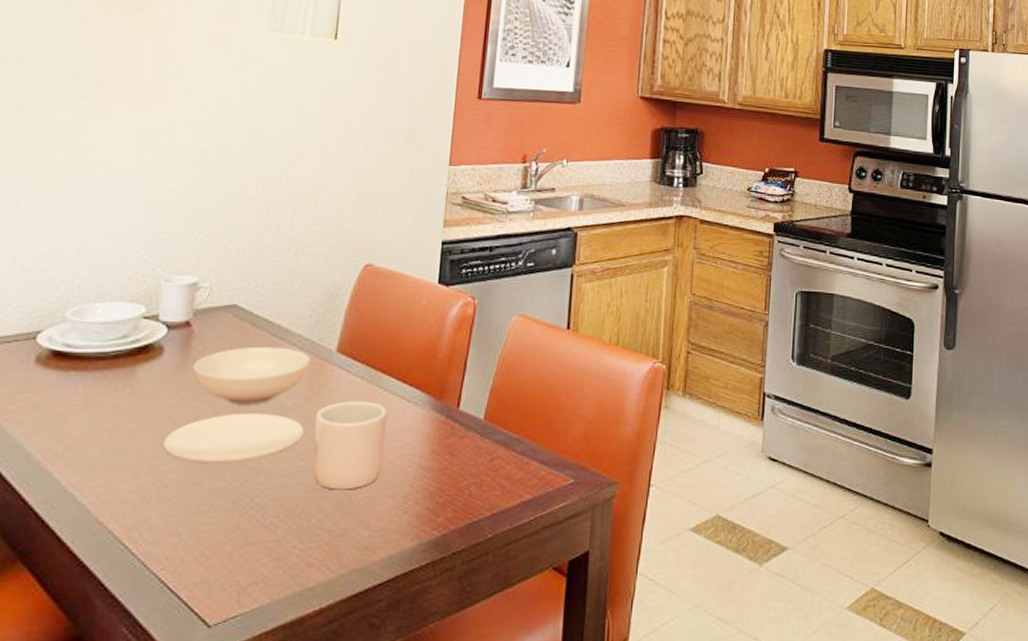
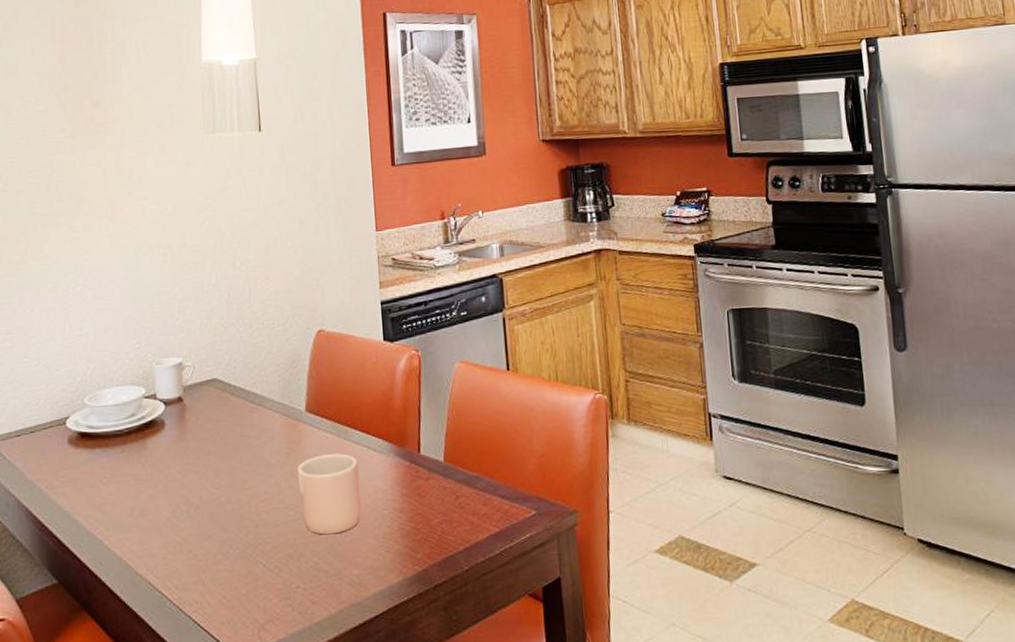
plate: present [163,413,304,463] -> none [177,471,290,519]
bowl: present [193,346,310,404] -> none [190,412,285,465]

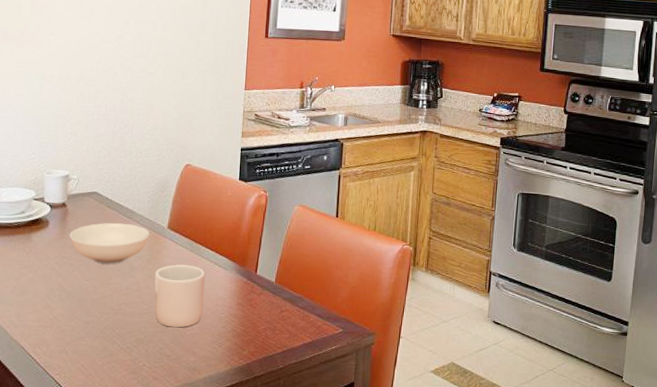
bowl: none [190,412,285,465] -> present [69,222,149,264]

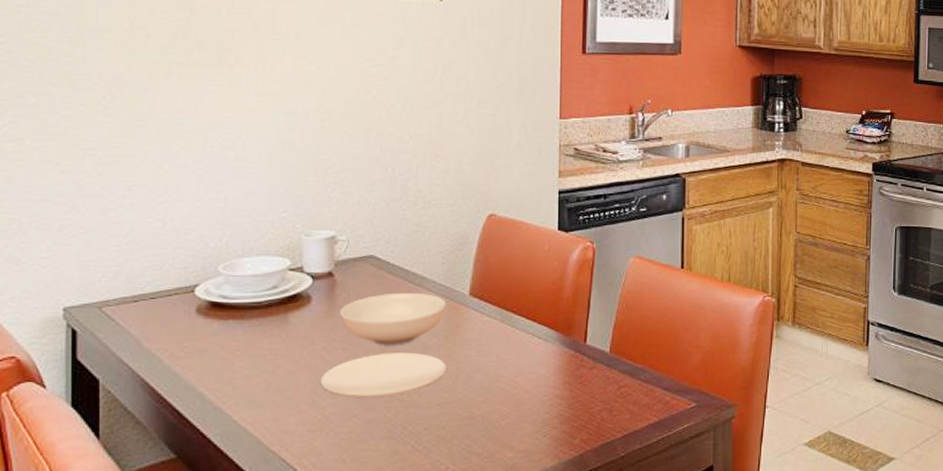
plate: none [52,269,147,304] -> present [320,352,446,398]
mug: present [154,264,206,328] -> none [456,339,521,418]

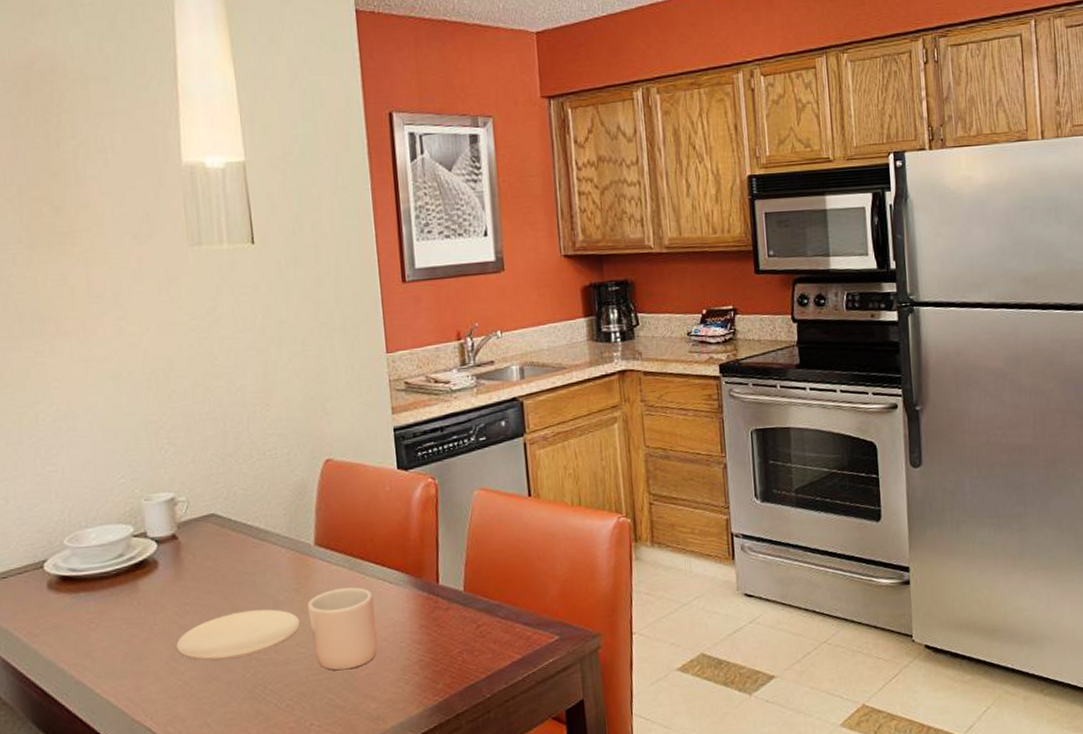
bowl: present [340,292,446,345] -> none [187,547,292,604]
mug: none [456,339,521,418] -> present [308,587,377,671]

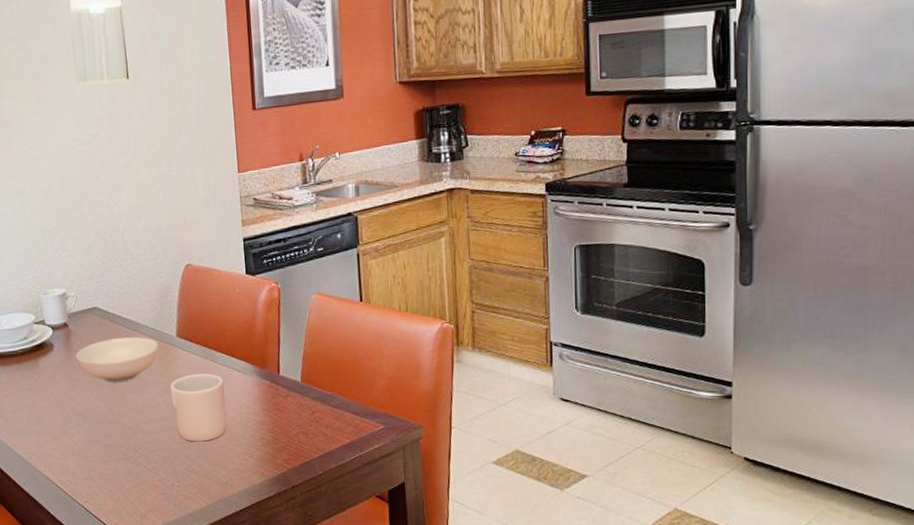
plate: present [176,609,300,661] -> none [67,387,164,427]
bowl: none [187,547,292,604] -> present [76,336,158,382]

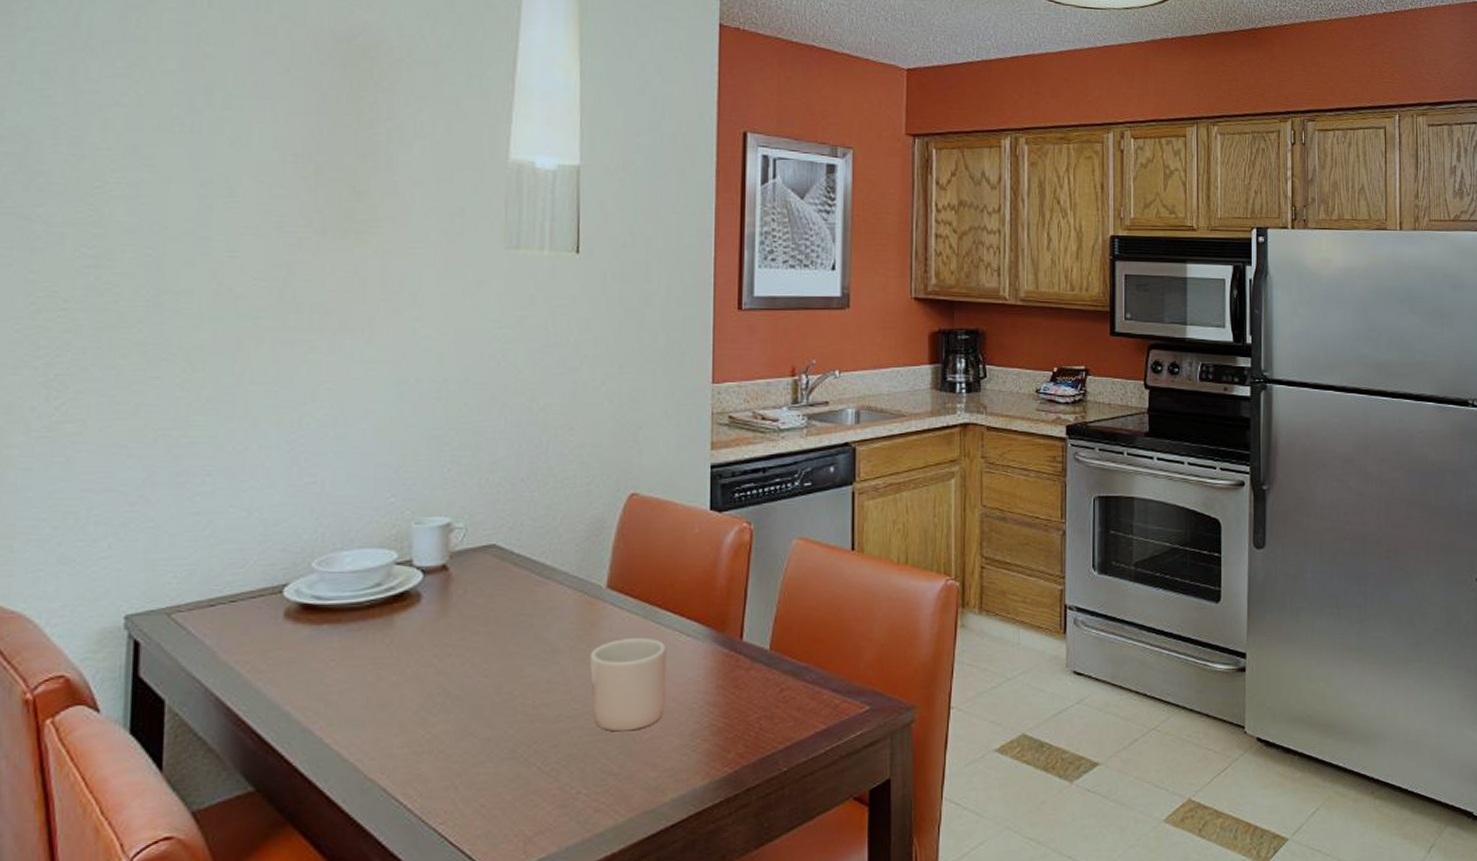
bowl: present [76,336,158,382] -> none [455,586,579,649]

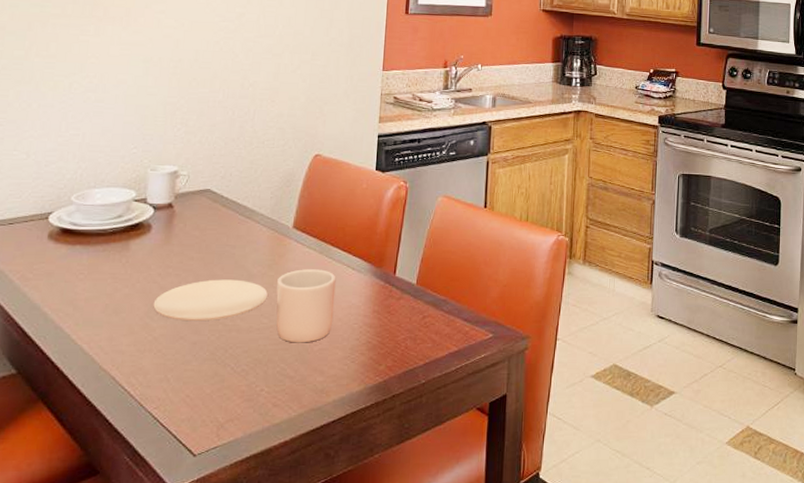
plate: none [430,656,579,712] -> present [153,279,268,321]

